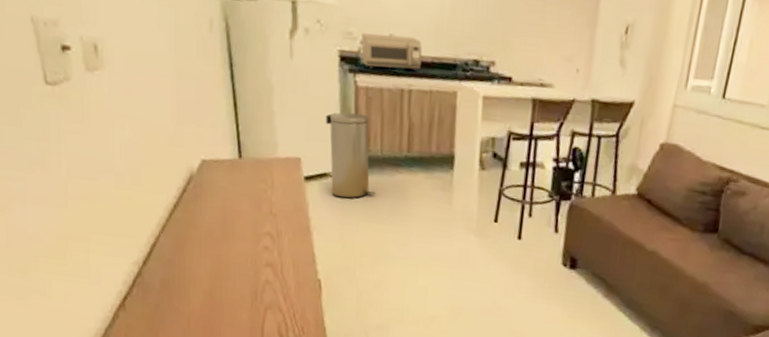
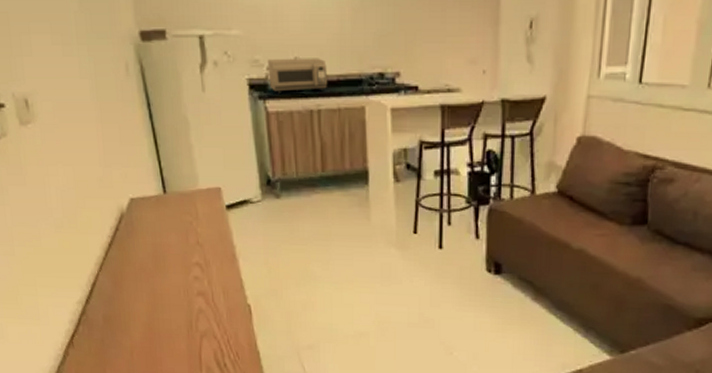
pedal bin: present [326,112,376,199] -> none [241,139,295,223]

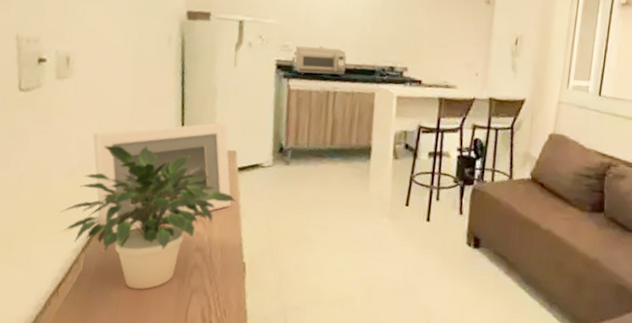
potted plant: none [56,189,230,337] -> present [60,145,236,290]
picture frame: none [70,157,226,283] -> present [93,122,232,233]

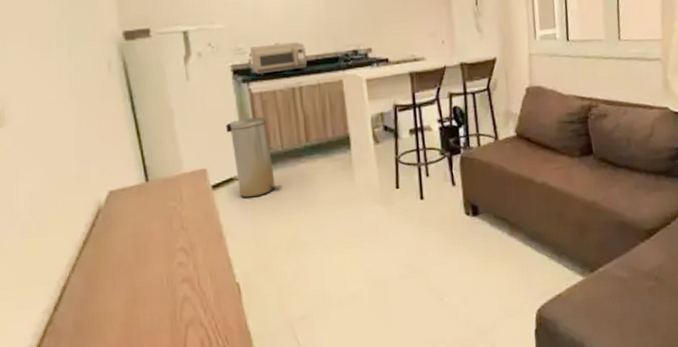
potted plant: present [60,145,236,290] -> none [21,182,216,338]
picture frame: present [93,122,232,233] -> none [42,141,212,286]
pedal bin: none [260,111,301,187] -> present [226,117,282,198]

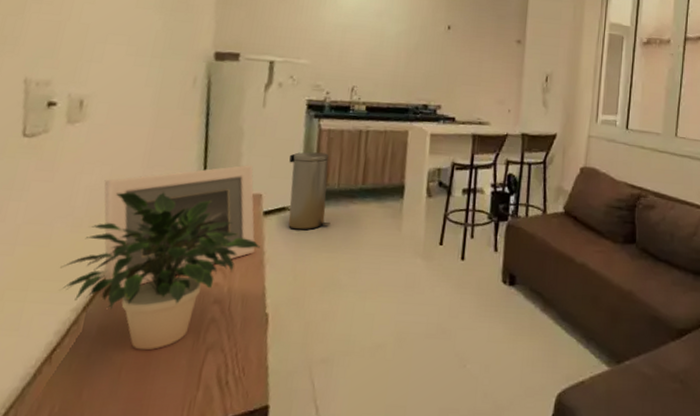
potted plant: none [21,182,216,338] -> present [60,191,260,351]
picture frame: none [42,141,212,286] -> present [104,165,256,288]
microwave: present [250,42,308,76] -> none [326,85,380,115]

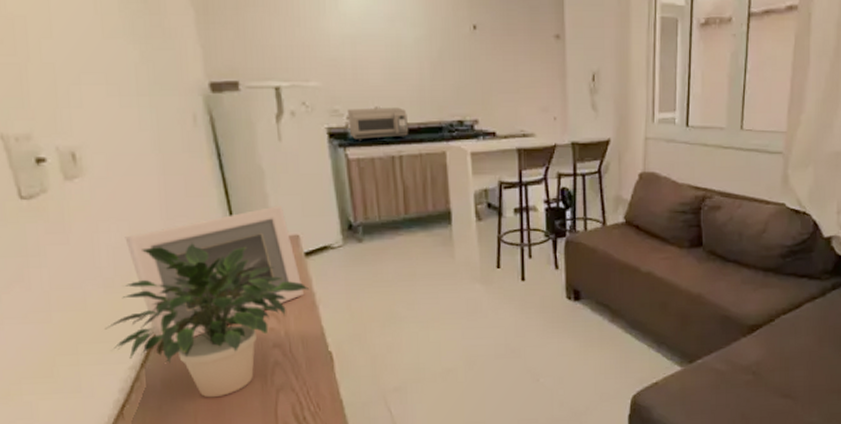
pedal bin: present [288,151,331,231] -> none [321,185,378,268]
microwave: none [326,85,380,115] -> present [348,107,409,141]

